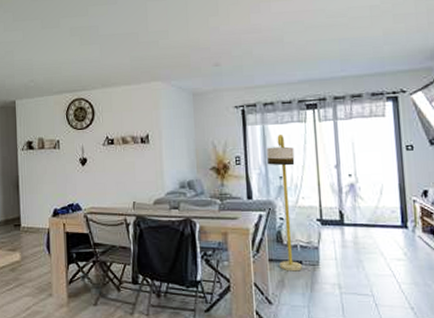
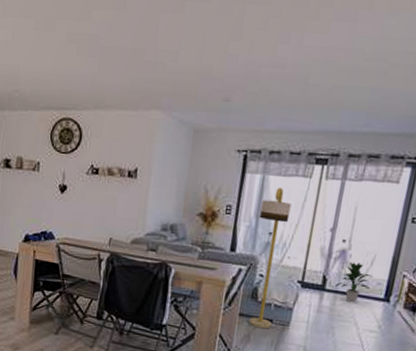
indoor plant: none [353,194,386,234] -> present [335,261,372,303]

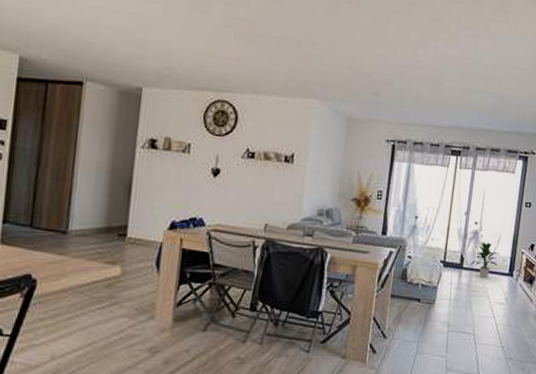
floor lamp: present [249,188,292,329] -> none [400,175,433,309]

